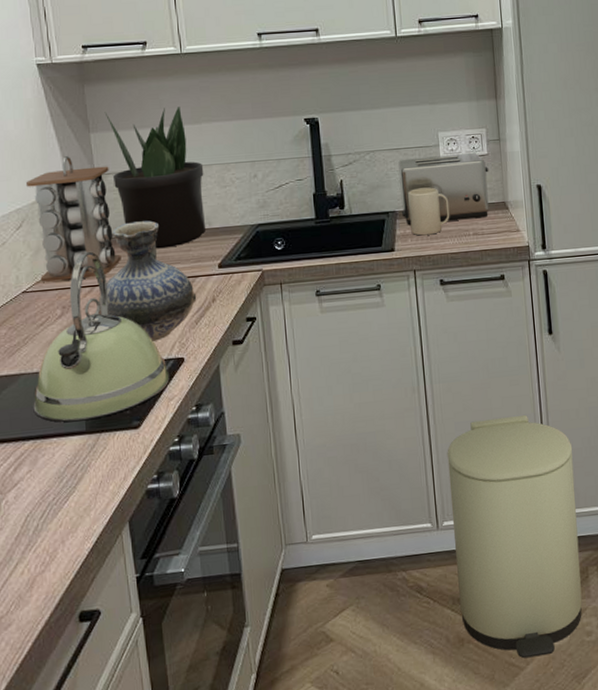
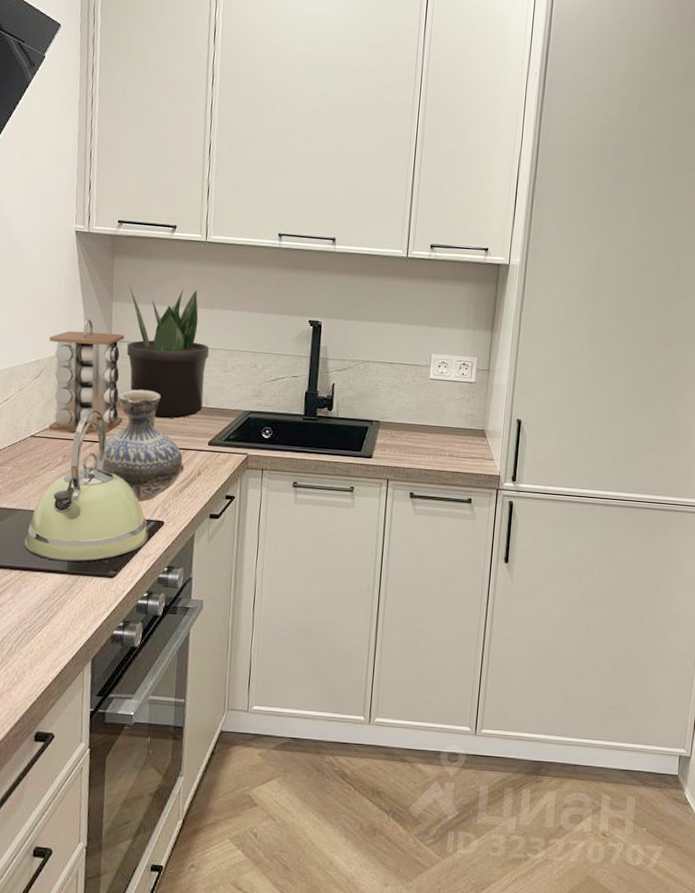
toaster: present [398,152,489,226] -> none [385,374,473,442]
mug: present [408,187,450,236] -> none [391,403,431,449]
pedal bin: present [447,415,582,659] -> none [378,630,509,861]

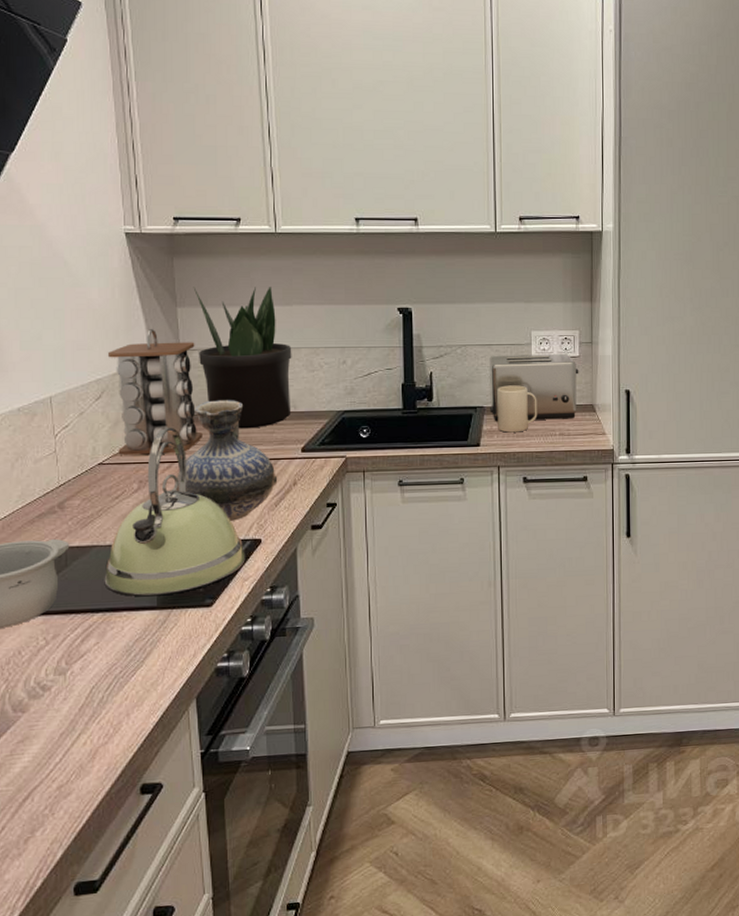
toaster: none [385,374,473,442] -> present [489,353,579,422]
mug: none [391,403,431,449] -> present [497,385,538,433]

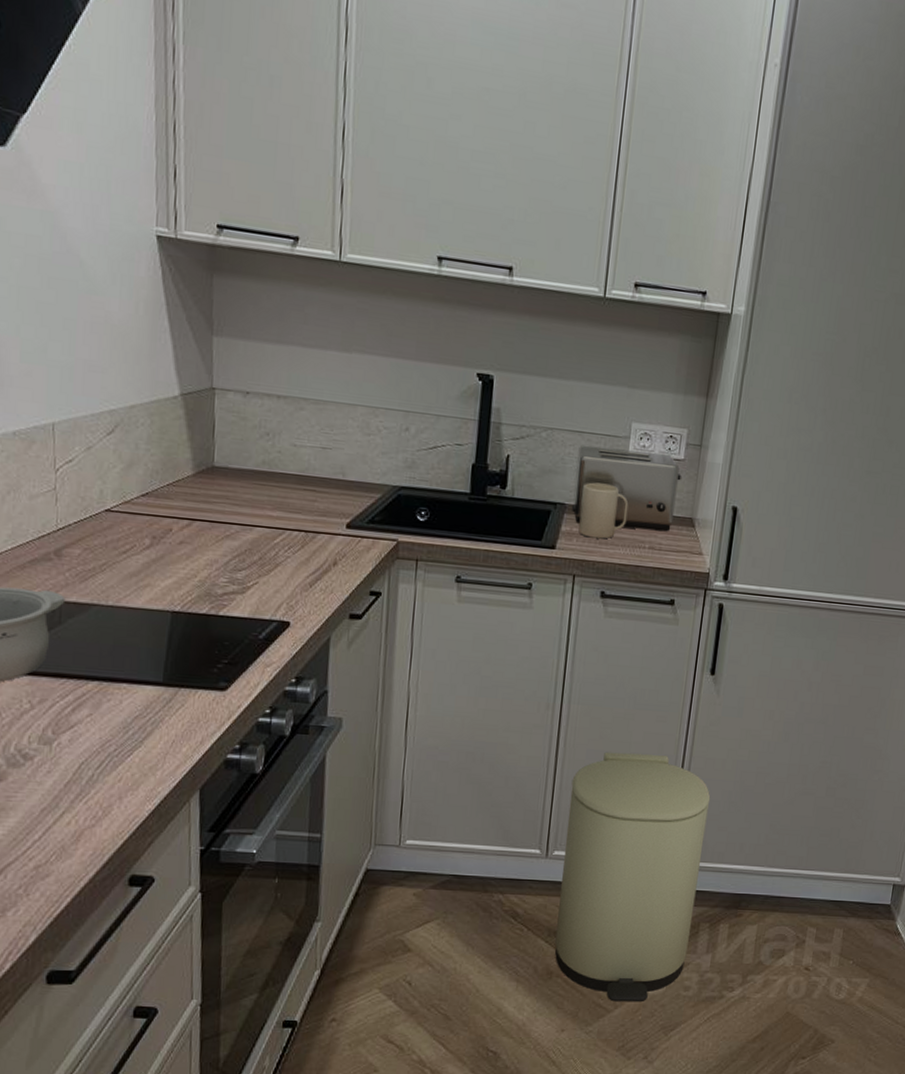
kettle: present [104,427,246,597] -> none [103,477,270,672]
spice rack: present [108,329,203,456] -> none [126,358,232,510]
ceramic jug: present [176,400,278,521] -> none [195,453,316,597]
planter: present [193,287,292,429] -> none [234,313,347,493]
pedal bin: none [519,615,642,848] -> present [555,752,711,1003]

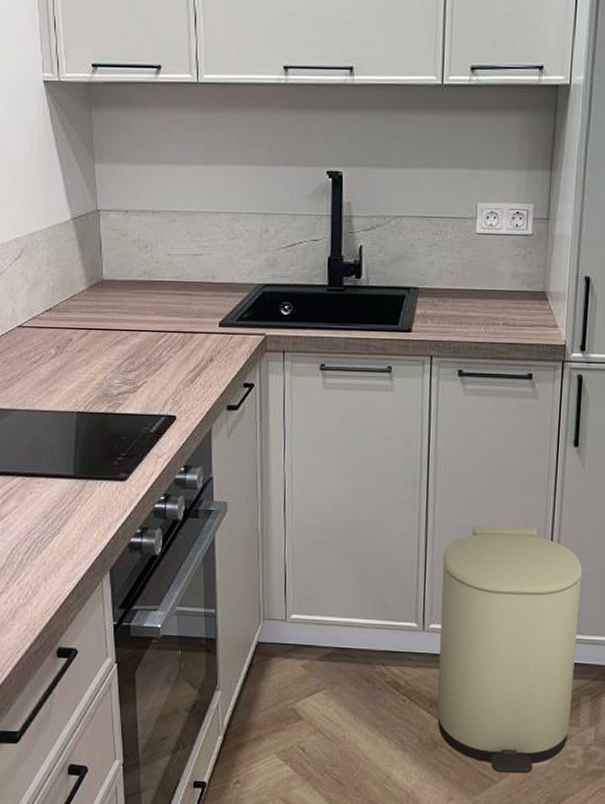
toaster: present [572,446,681,532] -> none [425,229,531,307]
mug: present [578,482,629,539] -> none [433,264,480,319]

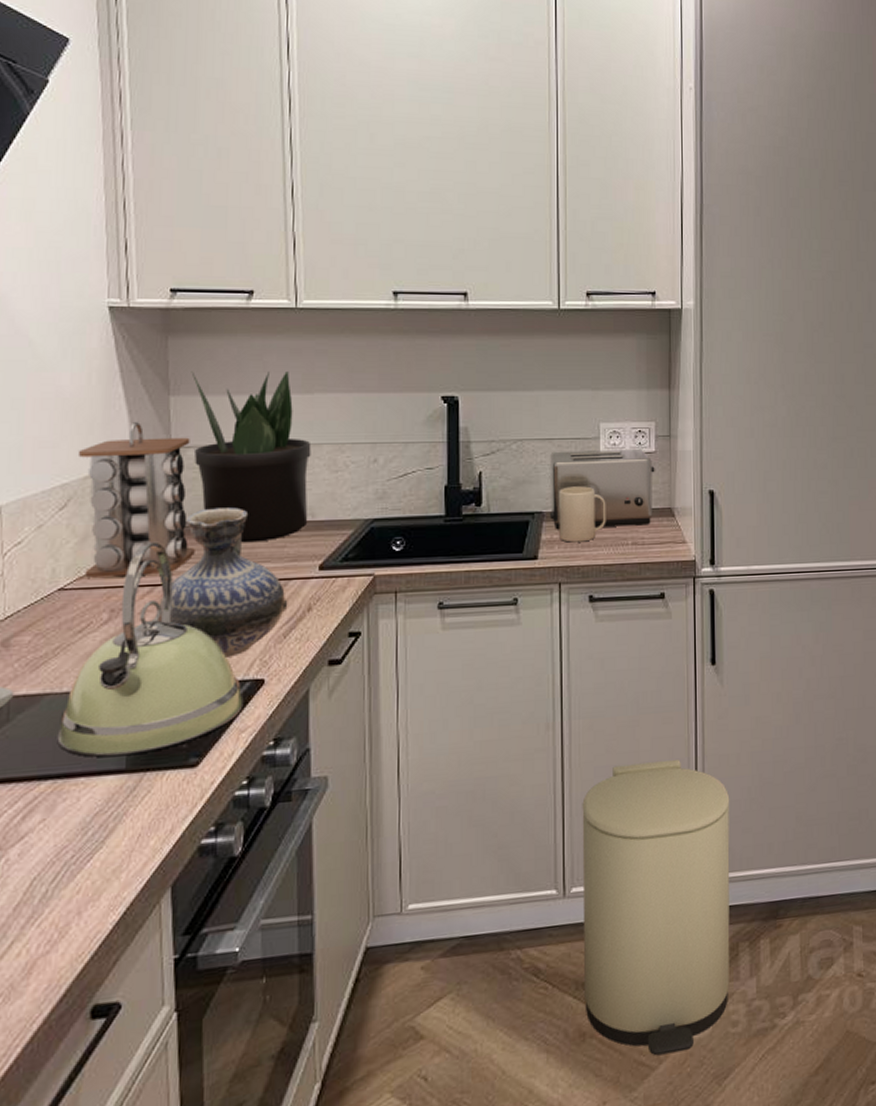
kettle: none [23,292,160,466] -> present [57,541,244,758]
spice rack: none [27,187,119,321] -> present [79,422,195,578]
ceramic jug: none [92,266,194,395] -> present [158,507,288,657]
planter: none [111,141,212,299] -> present [191,371,312,543]
toaster: none [425,229,531,307] -> present [550,448,655,530]
mug: none [433,264,480,319] -> present [559,486,606,543]

